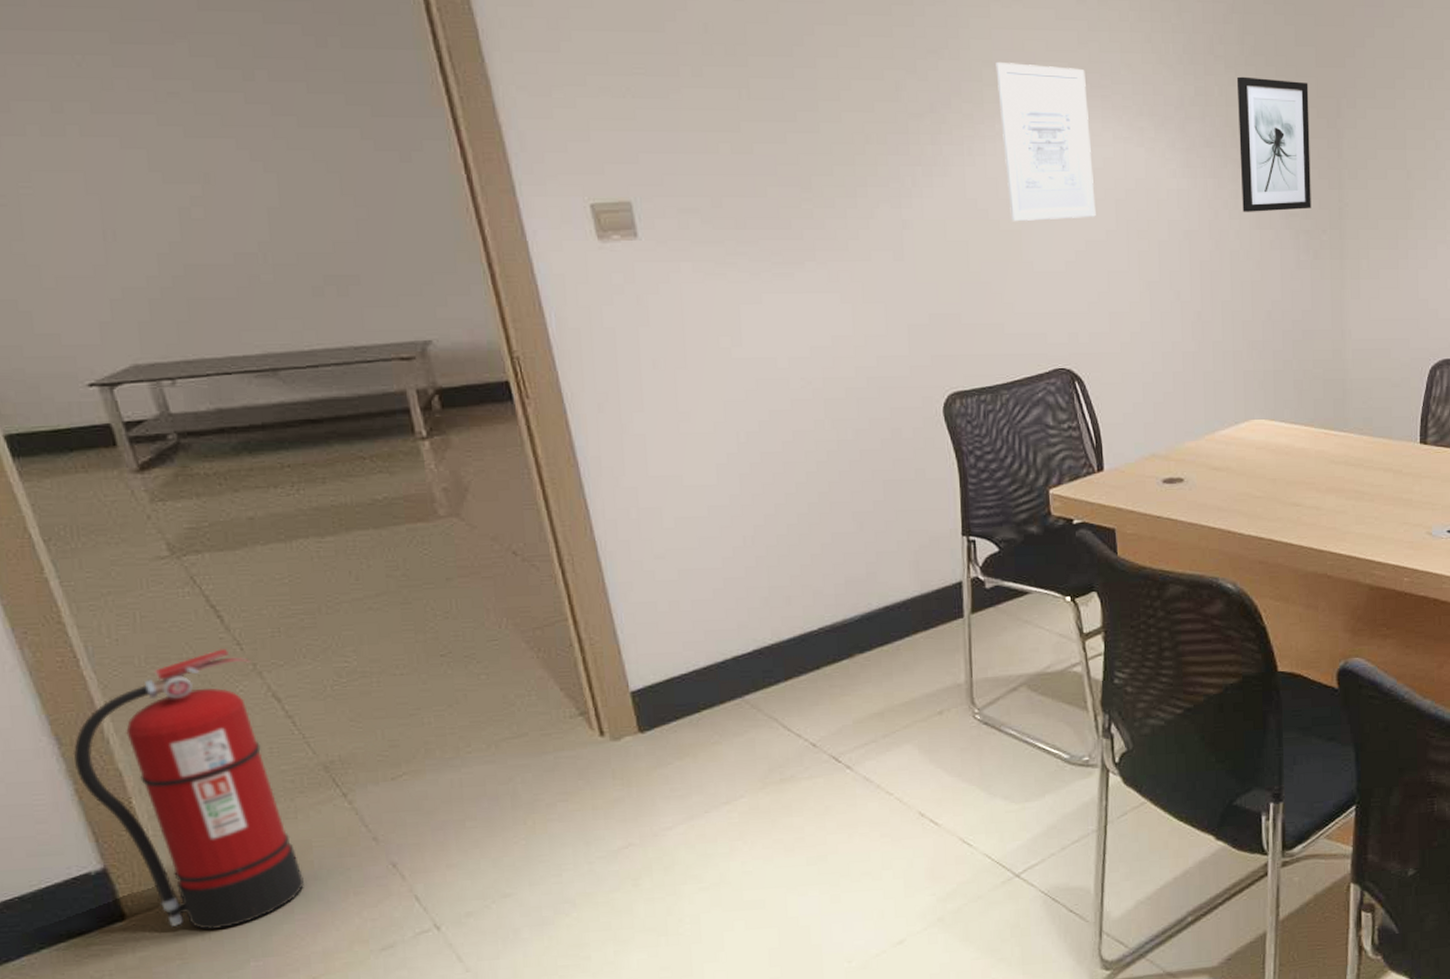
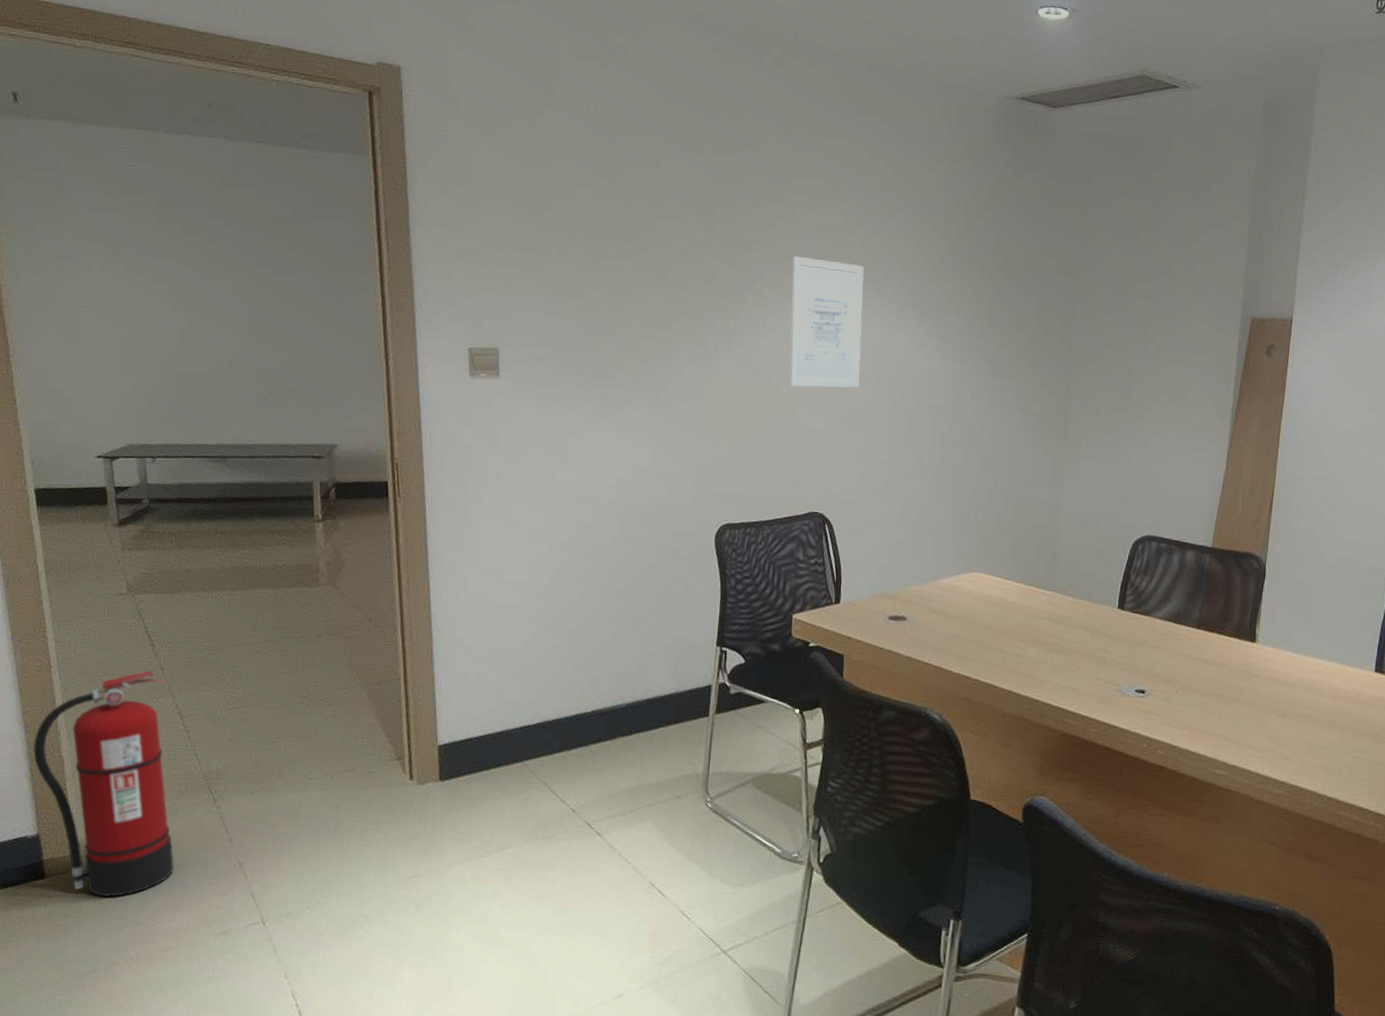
wall art: present [1236,76,1311,212] -> none [982,279,1050,395]

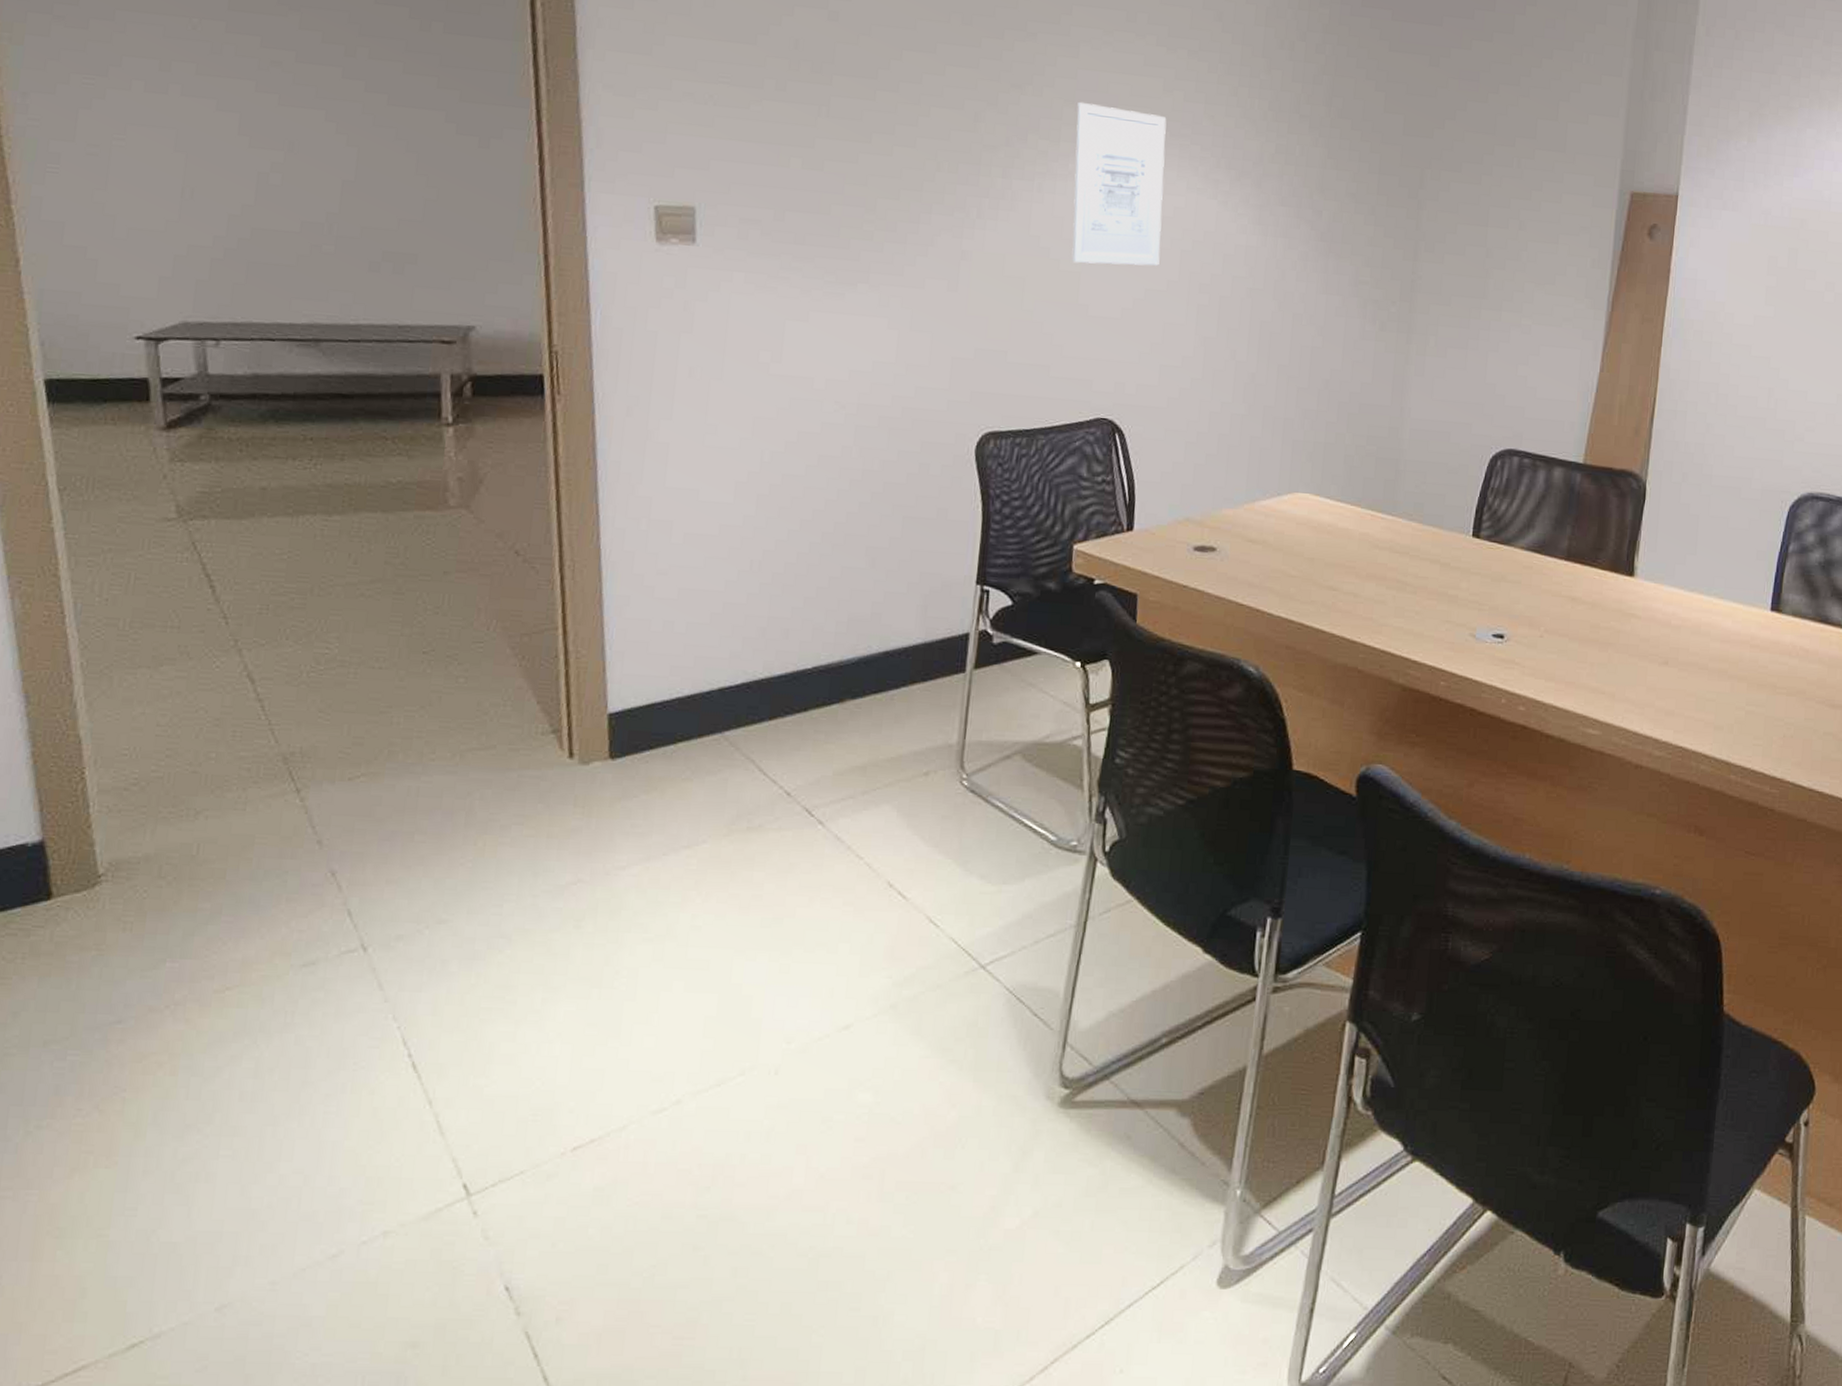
fire extinguisher: present [32,671,174,898] -> none [36,621,239,922]

